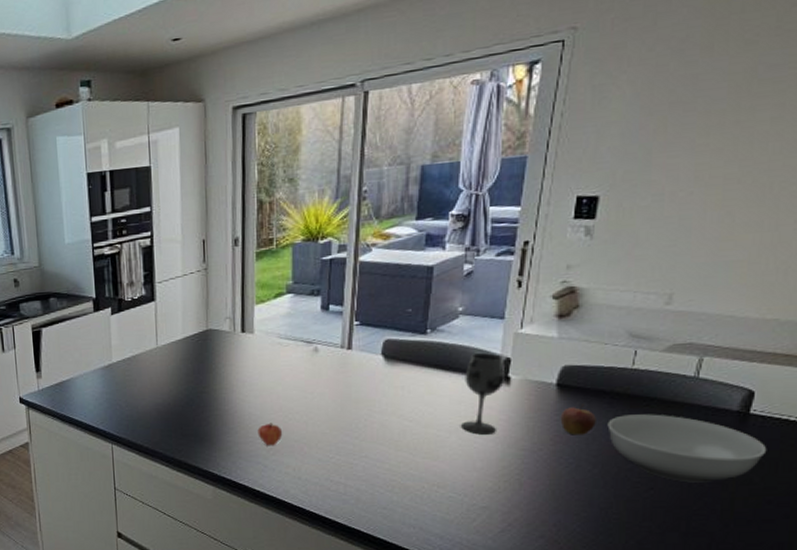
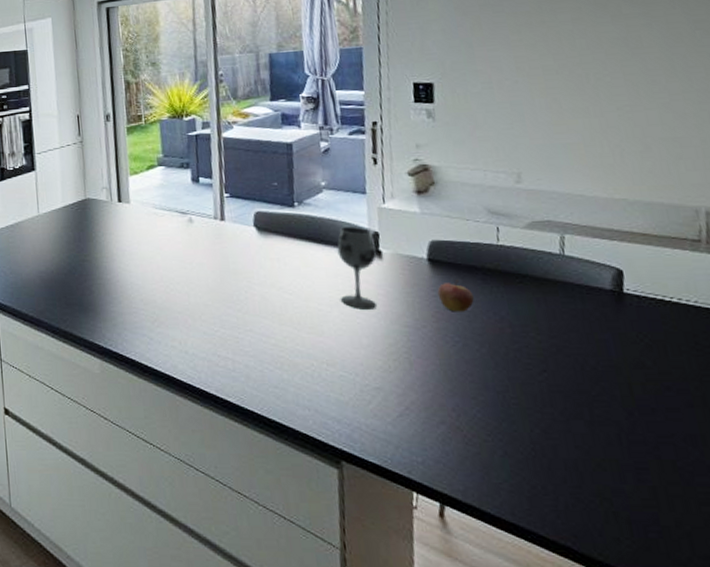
fruit: present [257,423,283,446] -> none [140,293,166,318]
bowl: present [607,414,767,483] -> none [485,291,651,365]

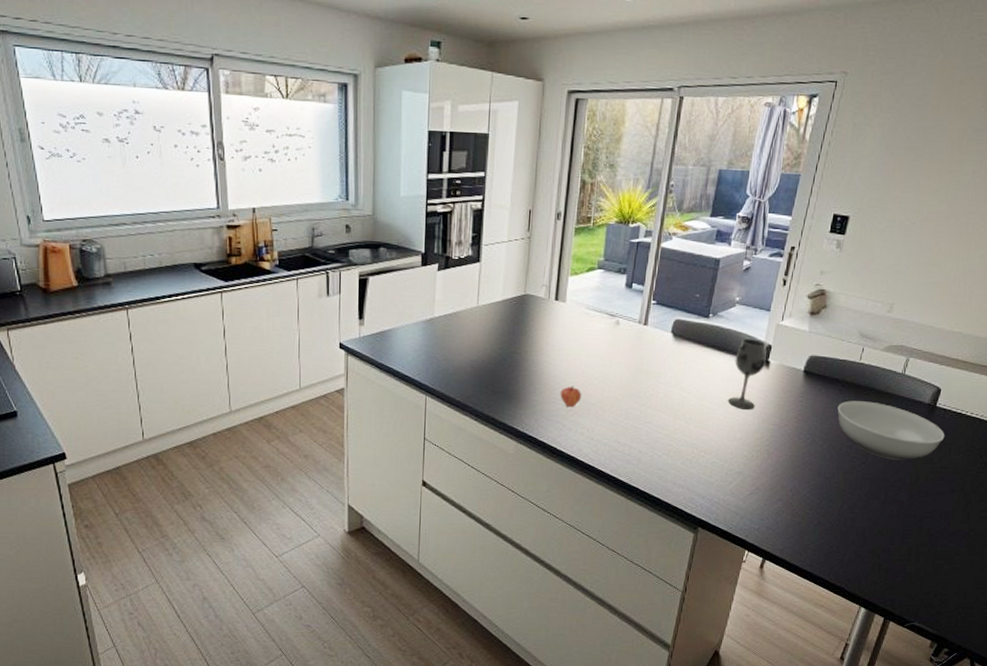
fruit: none [140,293,166,318] -> present [560,386,582,408]
fruit: present [437,280,474,312] -> none [803,389,830,415]
bowl: none [485,291,651,365] -> present [837,401,945,460]

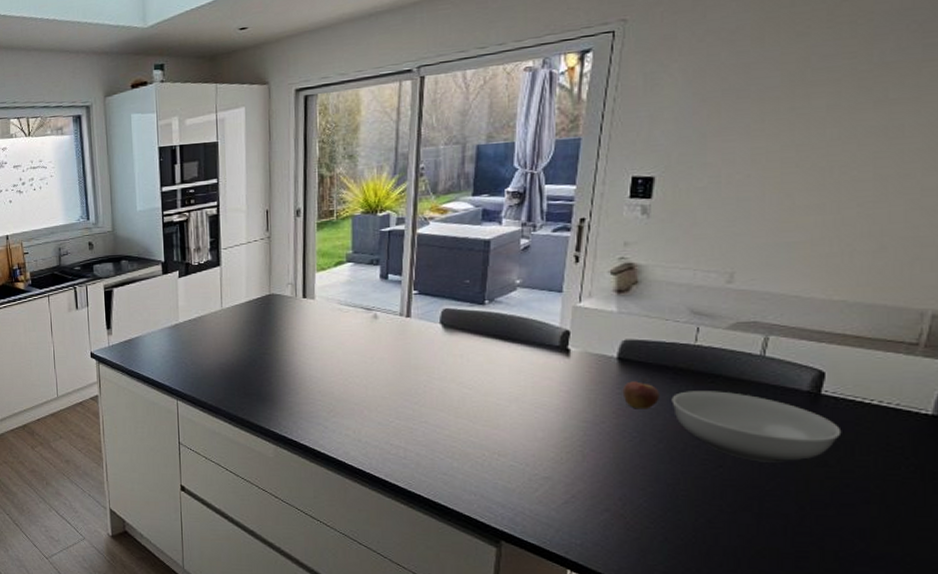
fruit: present [560,386,582,408] -> none [318,385,343,408]
wine glass: present [728,338,767,410] -> none [521,324,564,405]
fruit: none [803,389,830,415] -> present [622,378,659,409]

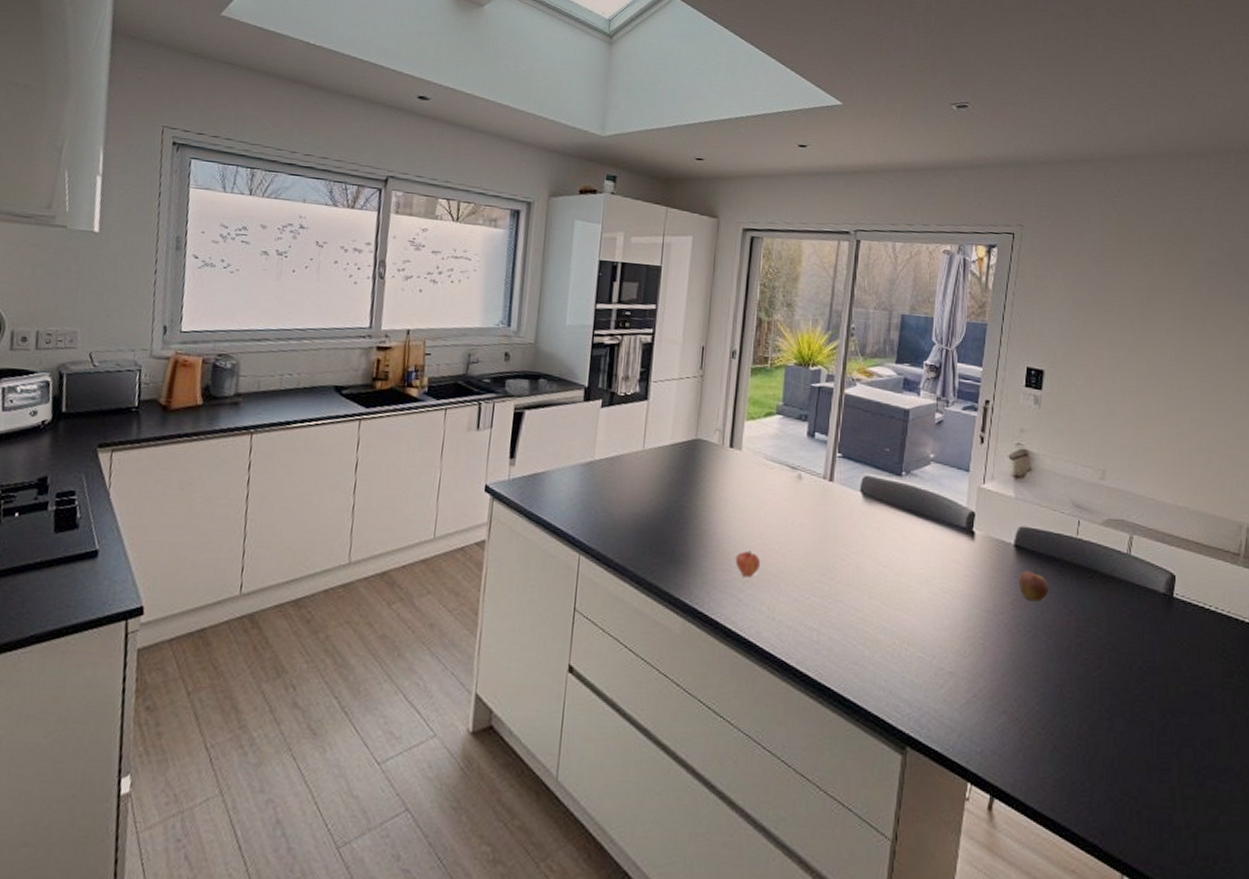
fruit: none [318,385,343,408] -> present [735,550,761,578]
bowl: present [671,391,842,462] -> none [1059,585,1190,666]

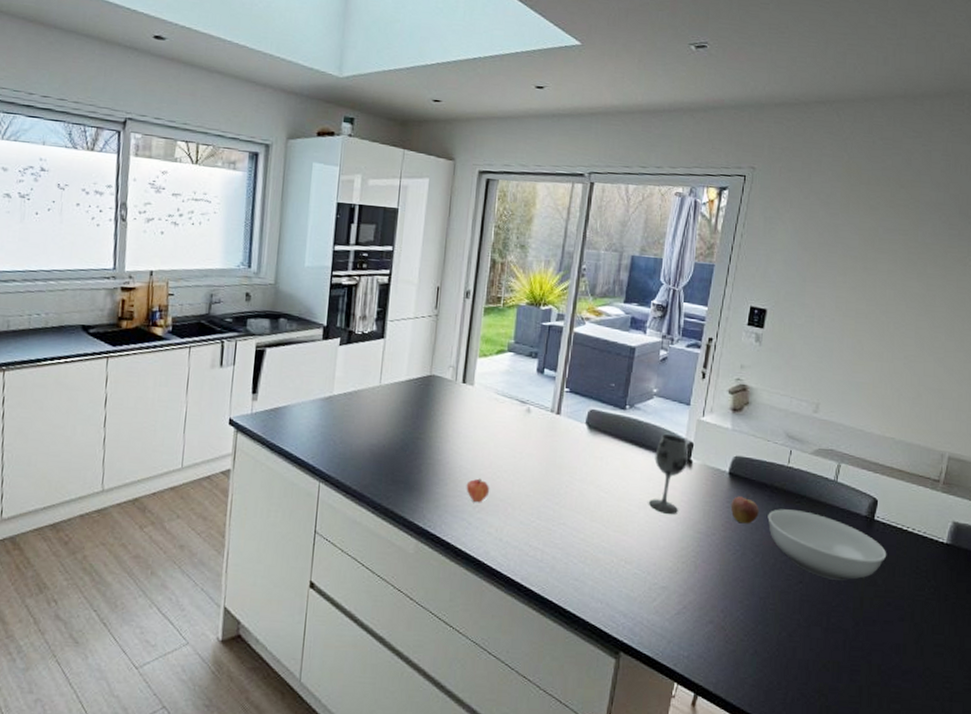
wine glass: none [931,502,970,591] -> present [649,433,688,514]
bowl: none [1059,585,1190,666] -> present [767,509,887,581]

